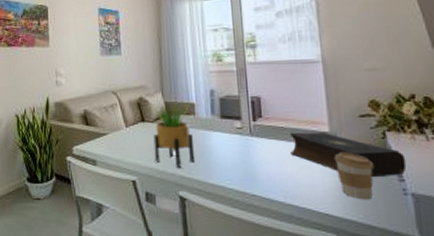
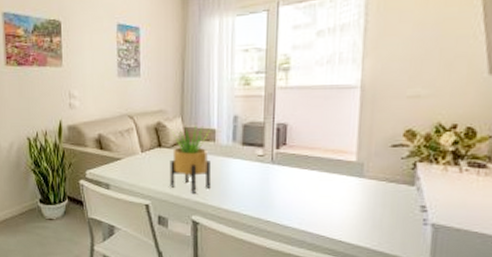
book: present [290,131,407,178] -> none [311,161,433,208]
coffee cup: present [334,151,374,200] -> none [356,181,398,229]

